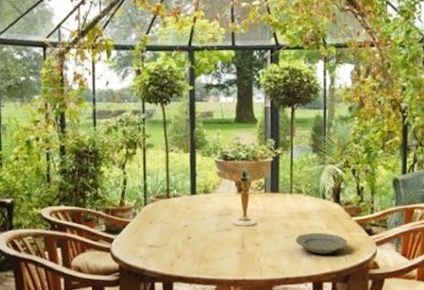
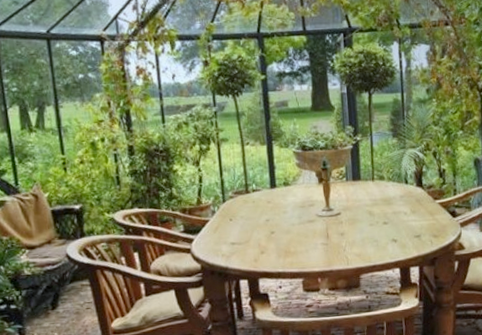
plate: present [295,232,348,255] -> none [380,217,432,240]

